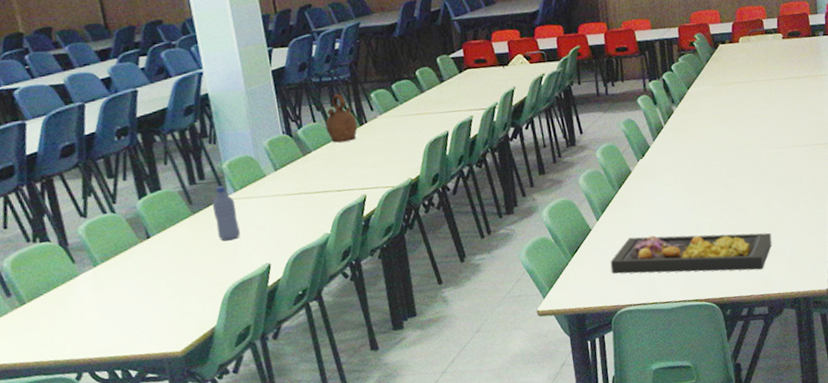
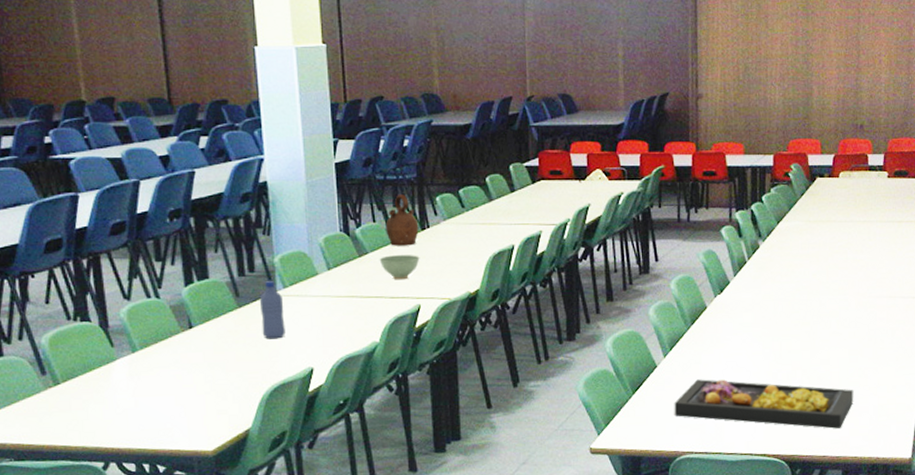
bowl: none [322,149,361,174] -> present [379,255,420,280]

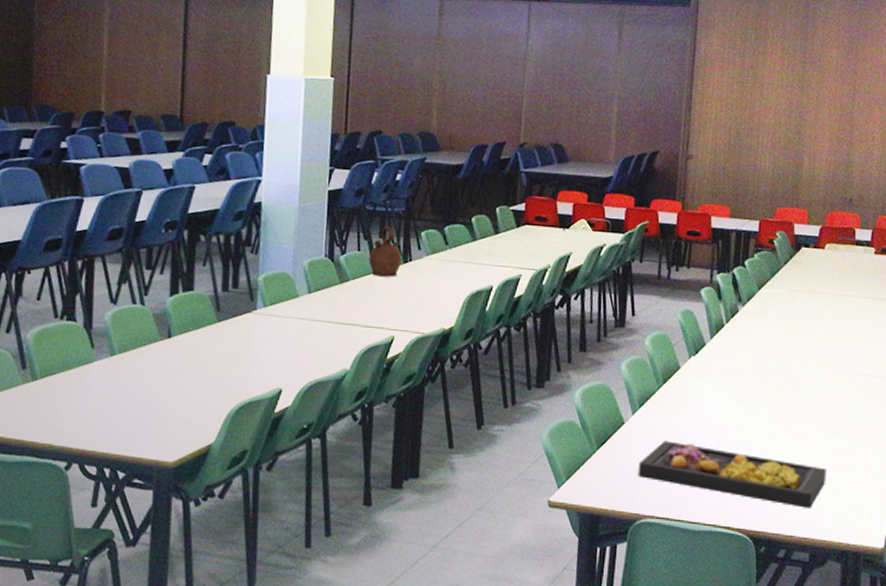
water bottle: present [259,280,285,339] -> none [237,297,262,357]
bowl: present [379,255,420,280] -> none [359,284,399,310]

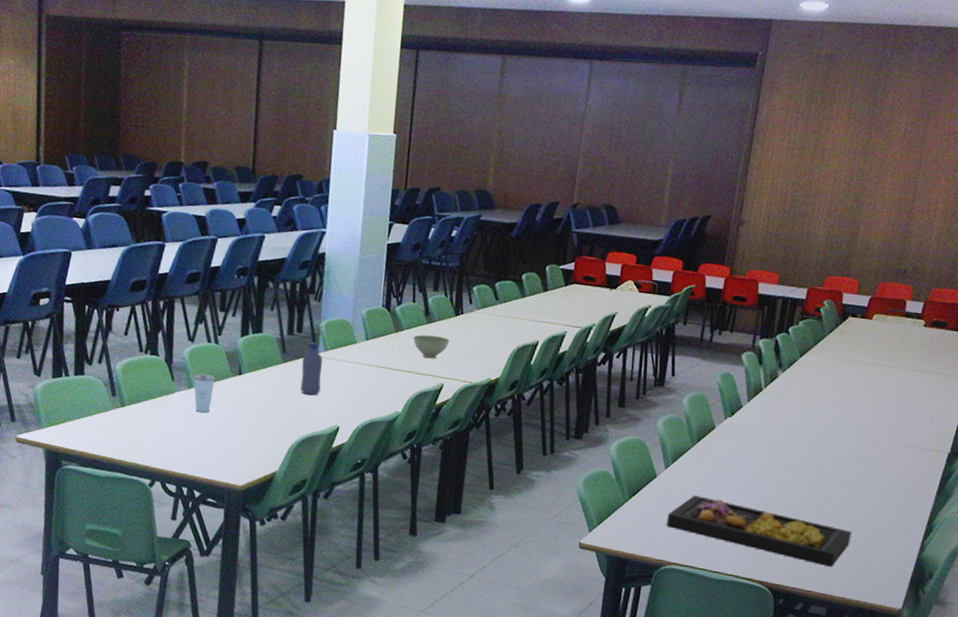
cup: none [115,339,142,383] -> present [192,374,216,414]
water bottle: none [237,297,262,357] -> present [300,341,323,396]
bowl: none [359,284,399,310] -> present [413,334,450,359]
jug: present [369,226,402,277] -> none [423,280,454,329]

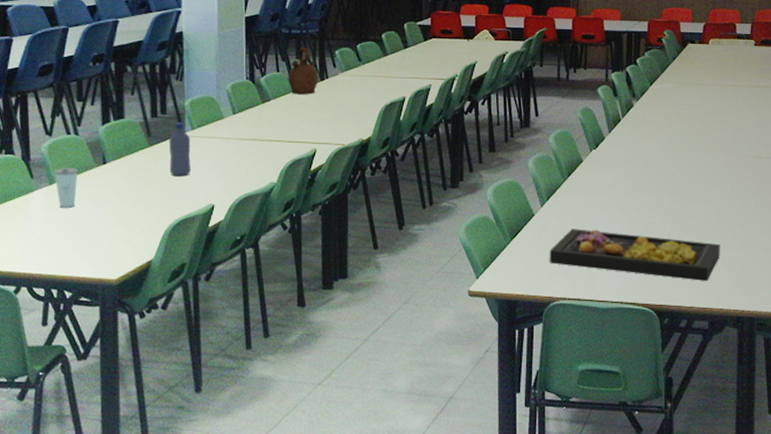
bowl: present [413,334,450,359] -> none [280,103,318,126]
jug: none [423,280,454,329] -> present [288,47,319,94]

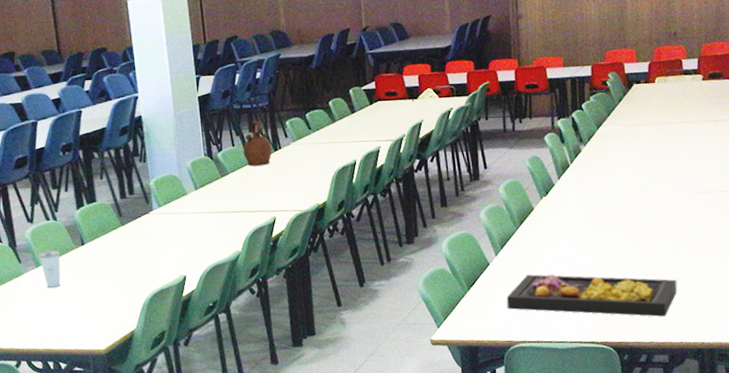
water bottle: present [169,122,191,177] -> none [138,200,162,252]

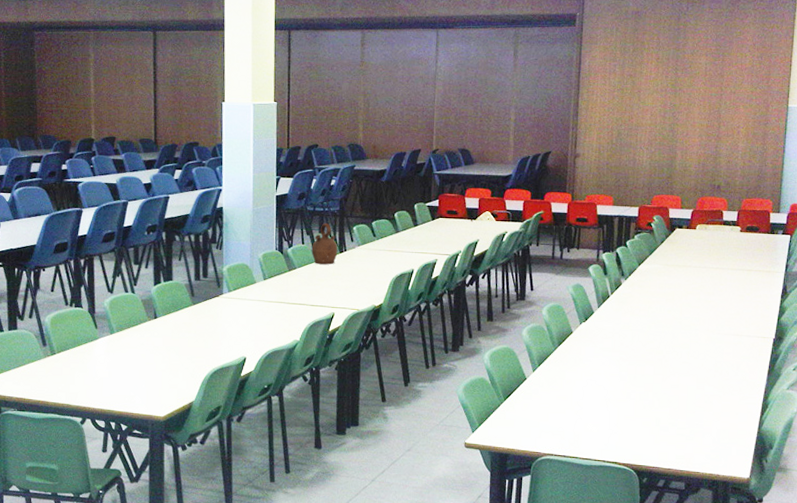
cup: present [38,251,61,289] -> none [113,320,134,355]
food tray: present [506,274,677,316] -> none [539,393,699,446]

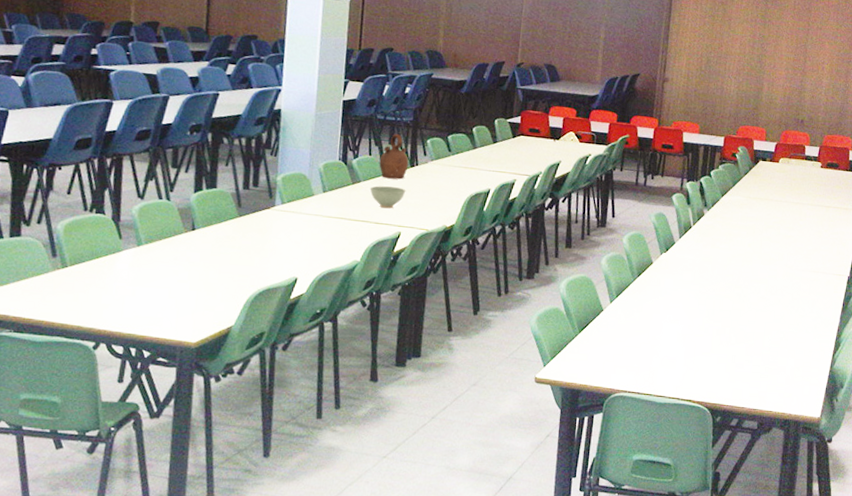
bowl: none [304,271,337,292] -> present [370,186,406,209]

